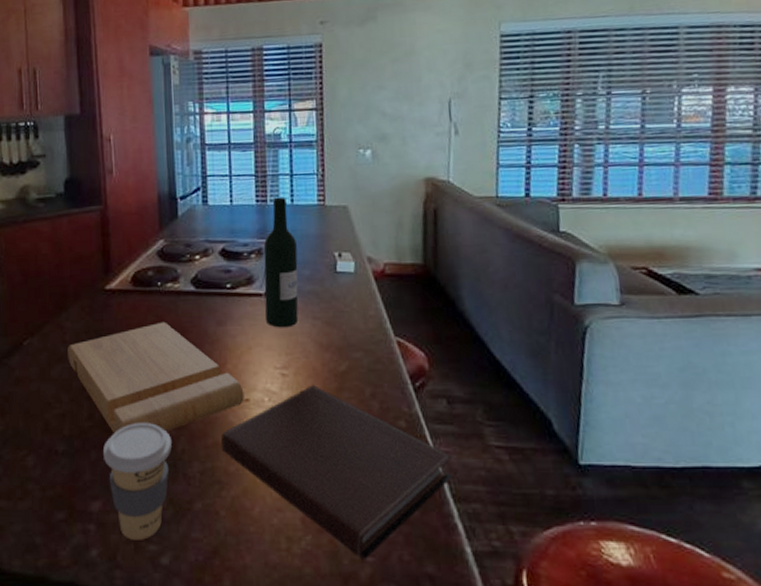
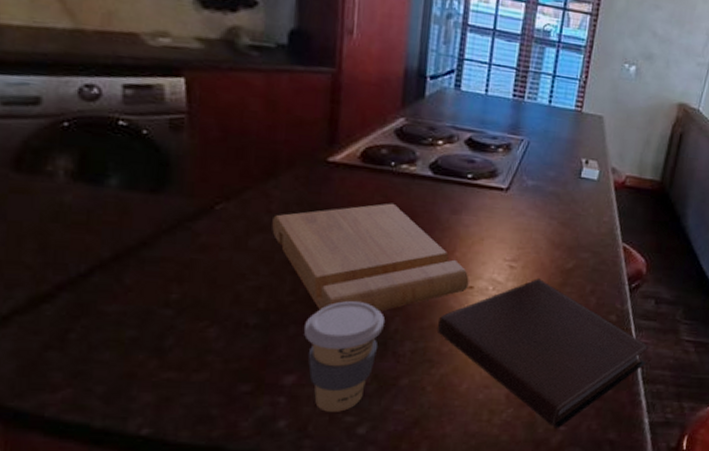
wine bottle: present [263,197,299,328] -> none [502,95,547,224]

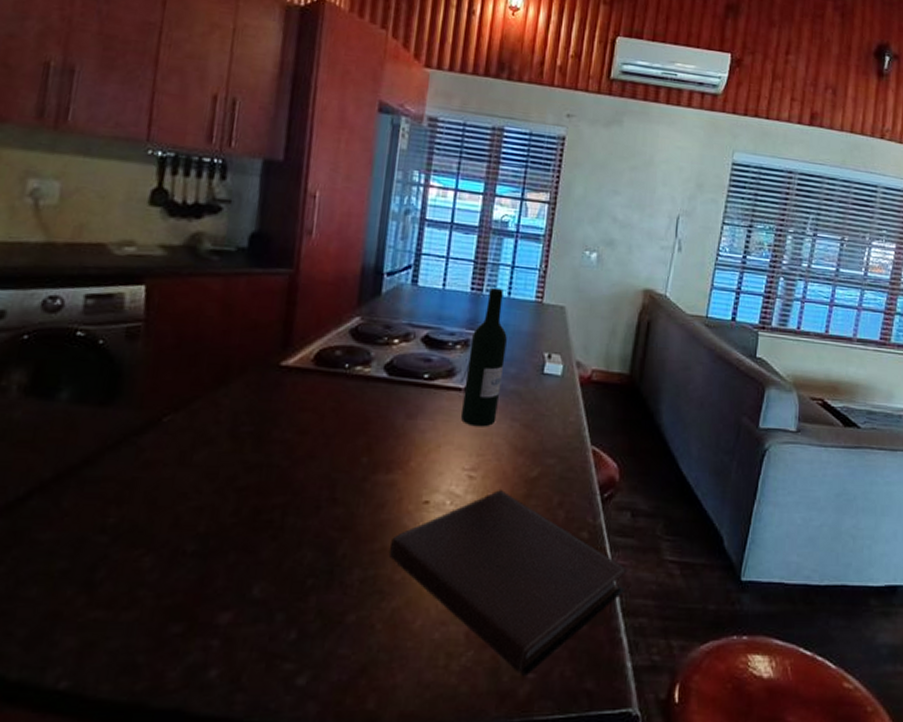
cutting board: present [272,203,469,312] -> none [219,408,425,534]
coffee cup: present [304,301,385,412] -> none [244,522,332,658]
wine bottle: none [502,95,547,224] -> present [460,287,507,427]

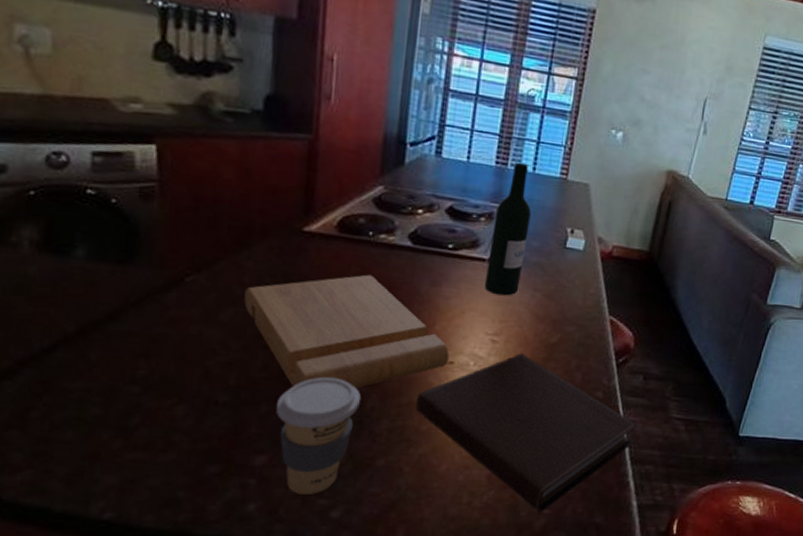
cutting board: none [219,408,425,534] -> present [244,274,450,389]
coffee cup: none [244,522,332,658] -> present [276,377,361,495]

